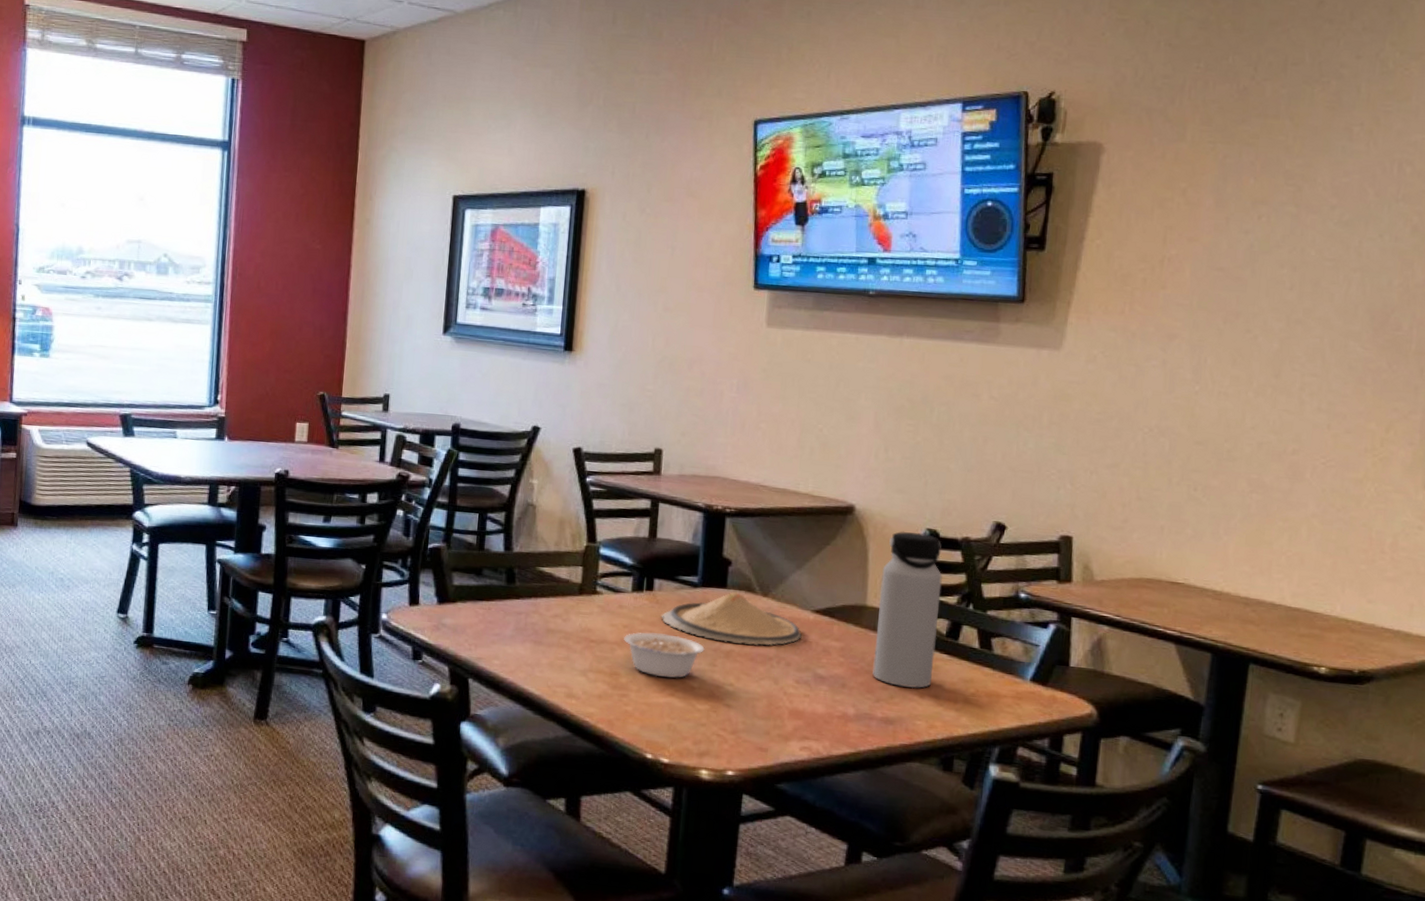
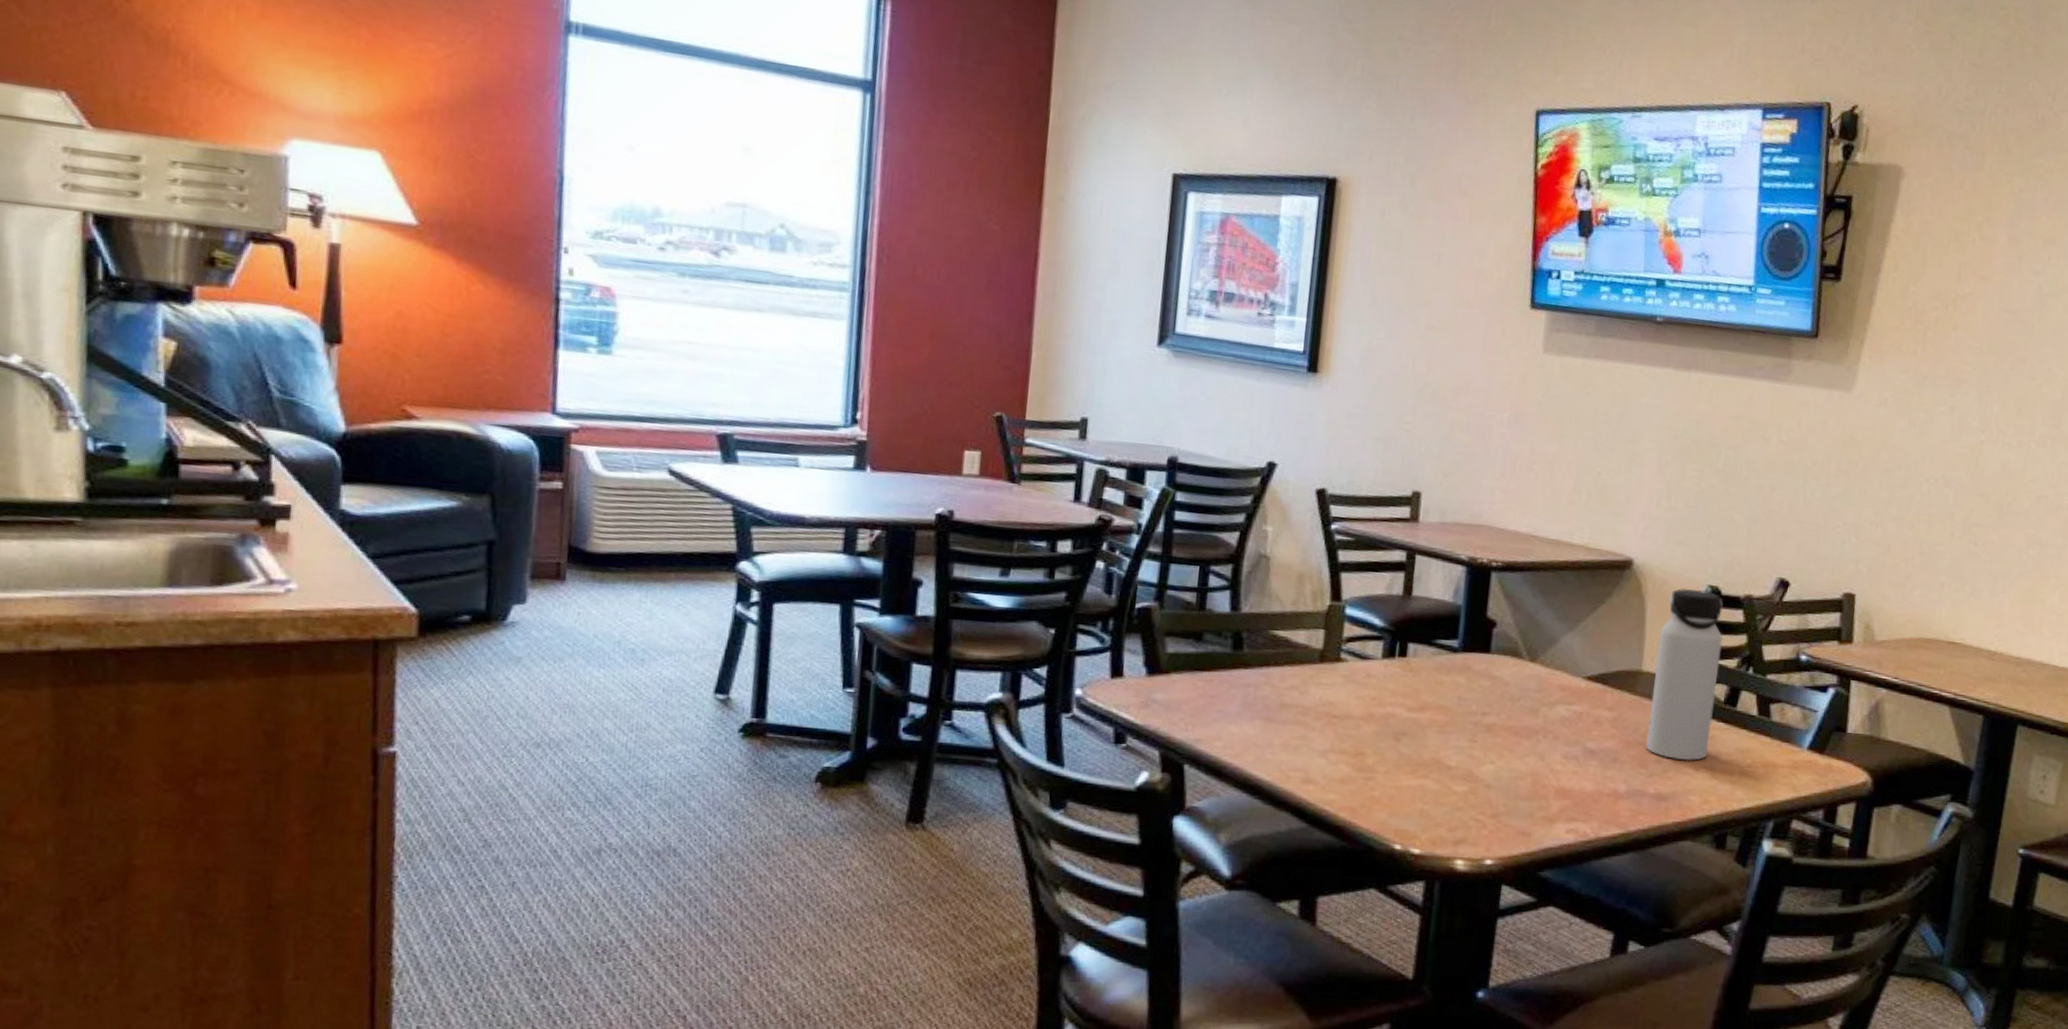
legume: present [624,632,705,678] -> none [1371,705,1464,757]
plate: present [661,591,802,646] -> none [1415,656,1572,718]

